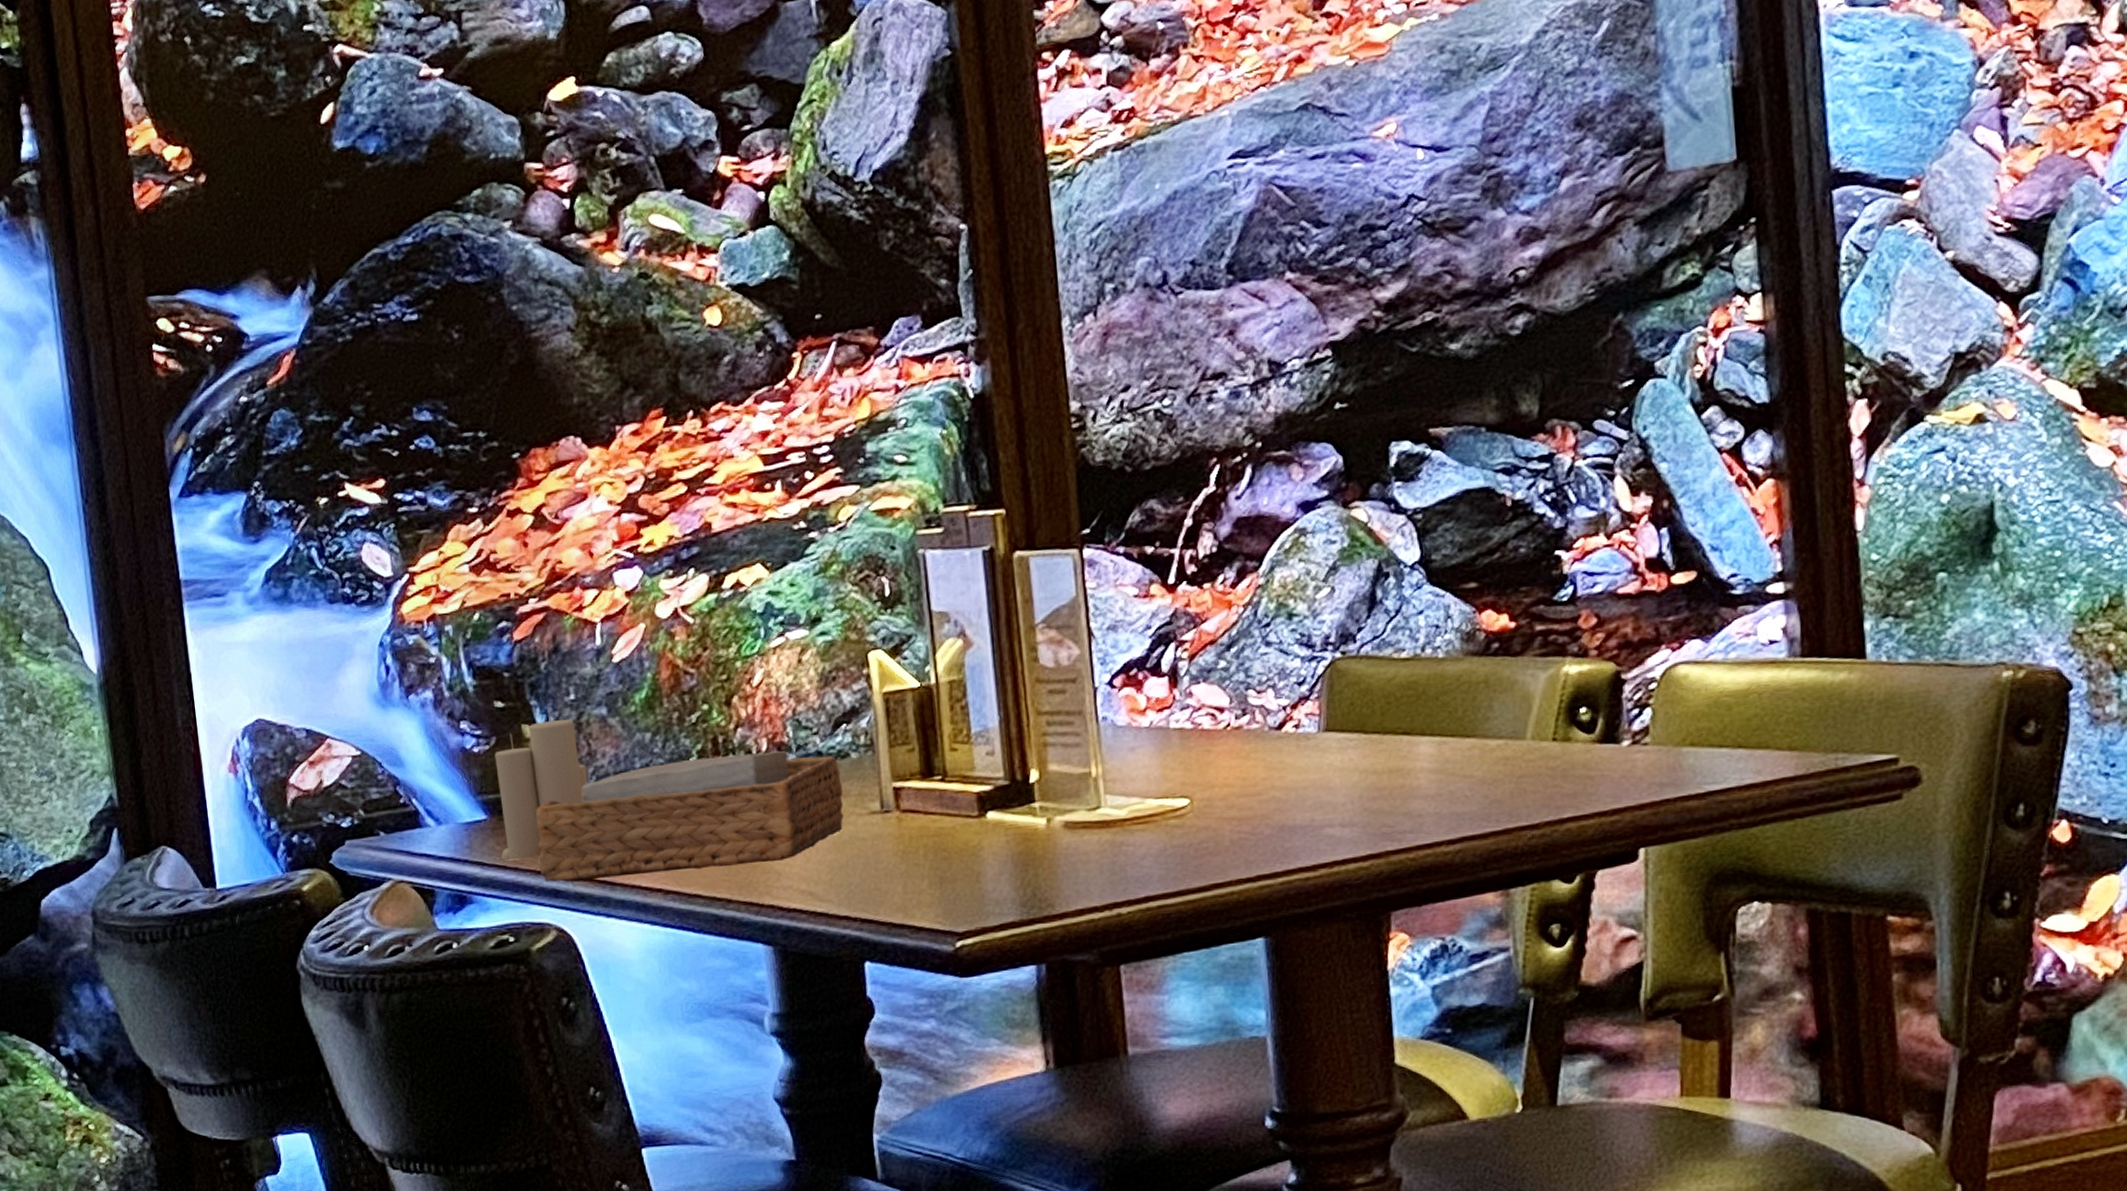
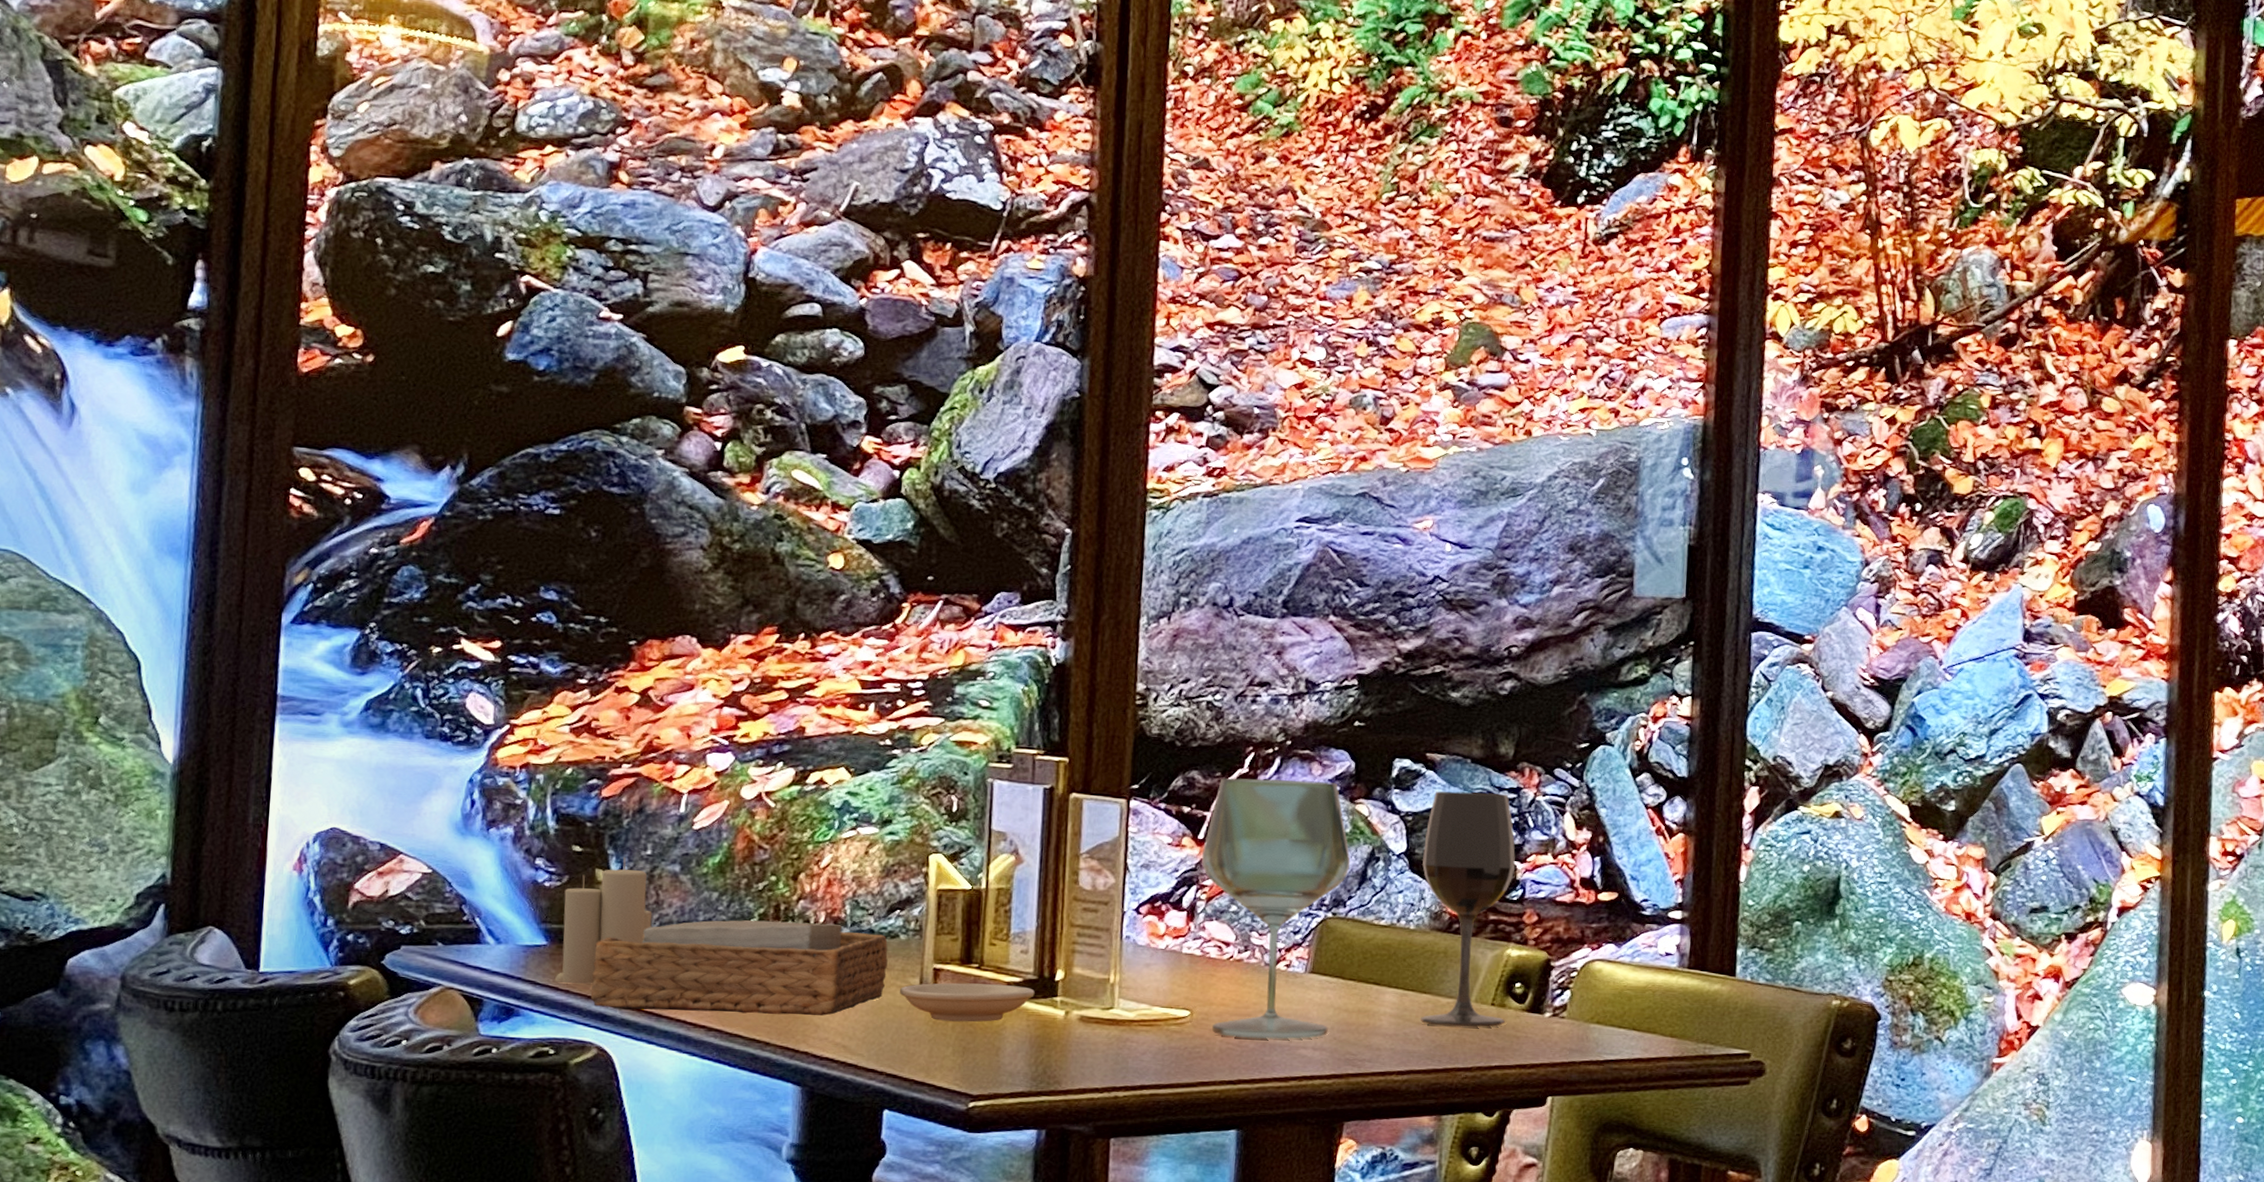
saucer: none [859,795,1009,849] -> present [899,983,1035,1022]
wine glass: none [1176,486,1356,824] -> present [1202,778,1351,1039]
wine glass: none [1441,464,1574,777] -> present [1420,791,1516,1027]

